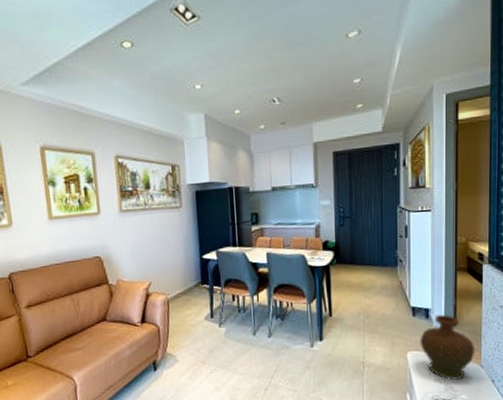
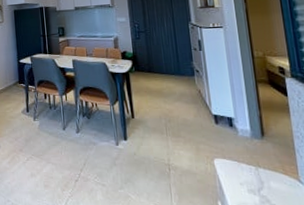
decorative vase: present [420,314,475,380] -> none [226,124,290,193]

